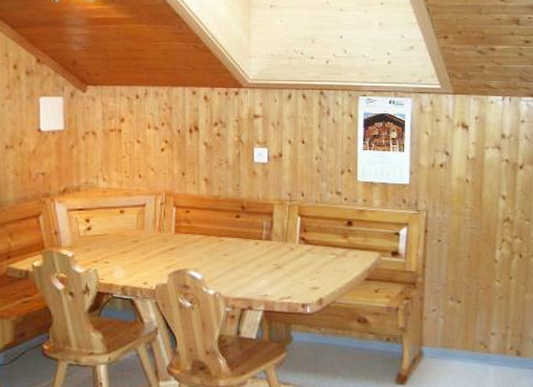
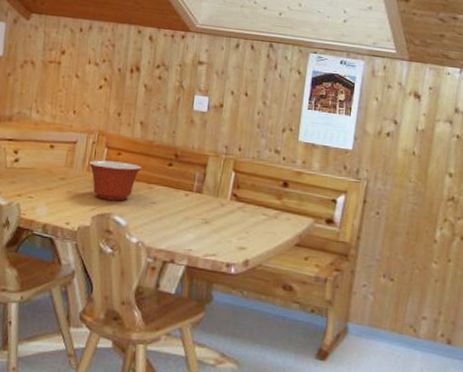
mixing bowl: none [159,219,211,257] -> present [88,160,142,201]

